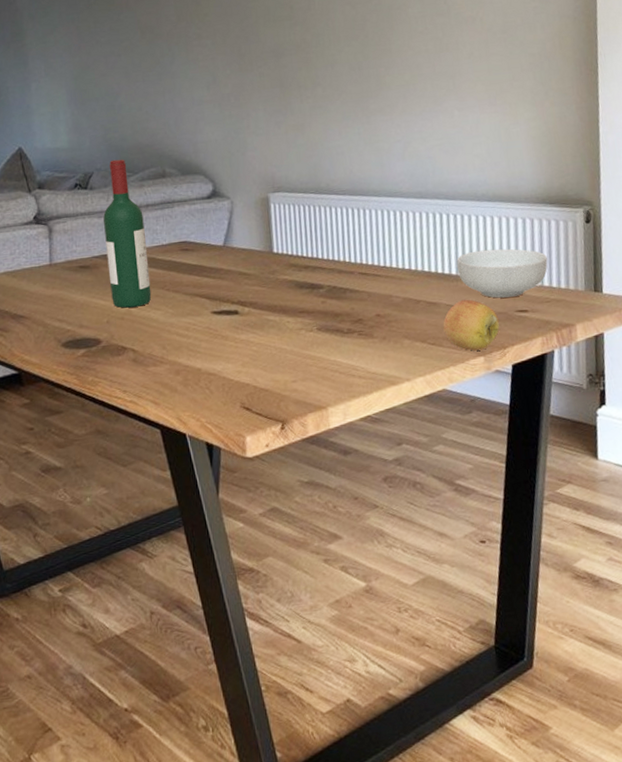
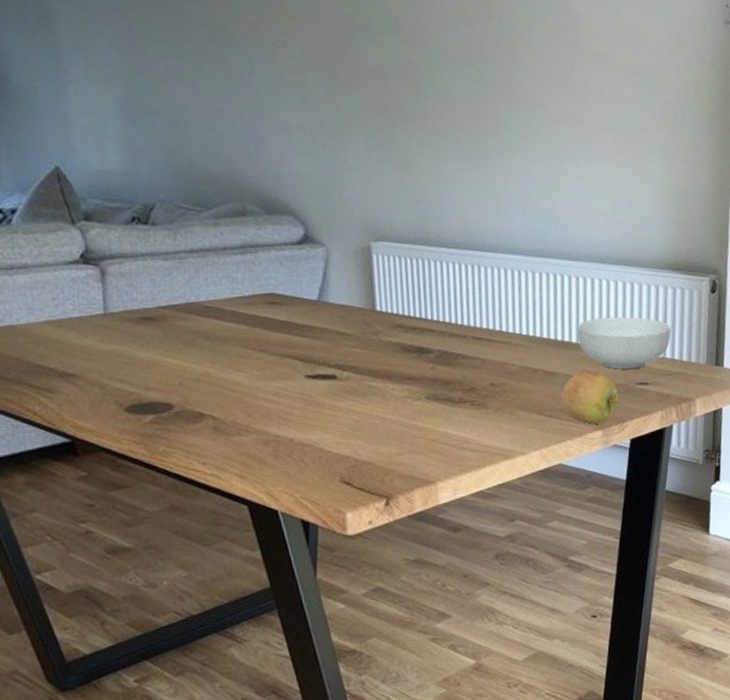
wine bottle: present [103,159,152,308] -> none [170,190,233,369]

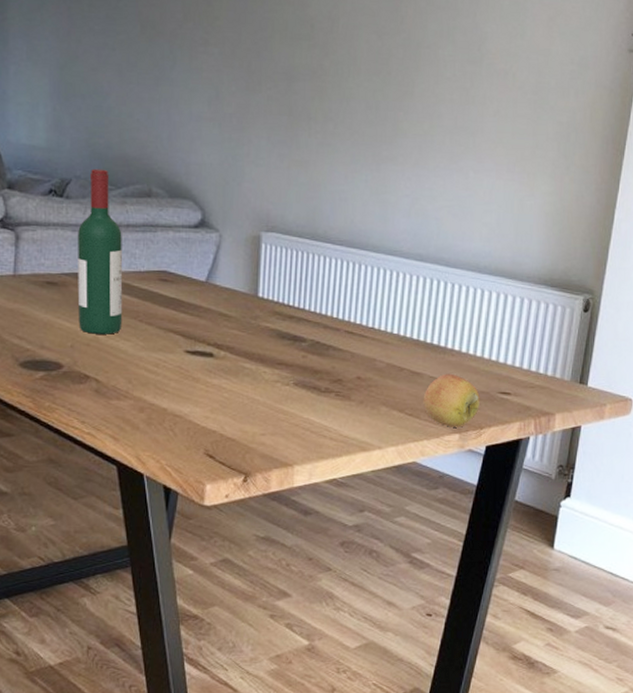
wine bottle: none [170,190,233,369] -> present [77,168,123,335]
cereal bowl: present [577,316,671,369] -> none [447,324,539,377]

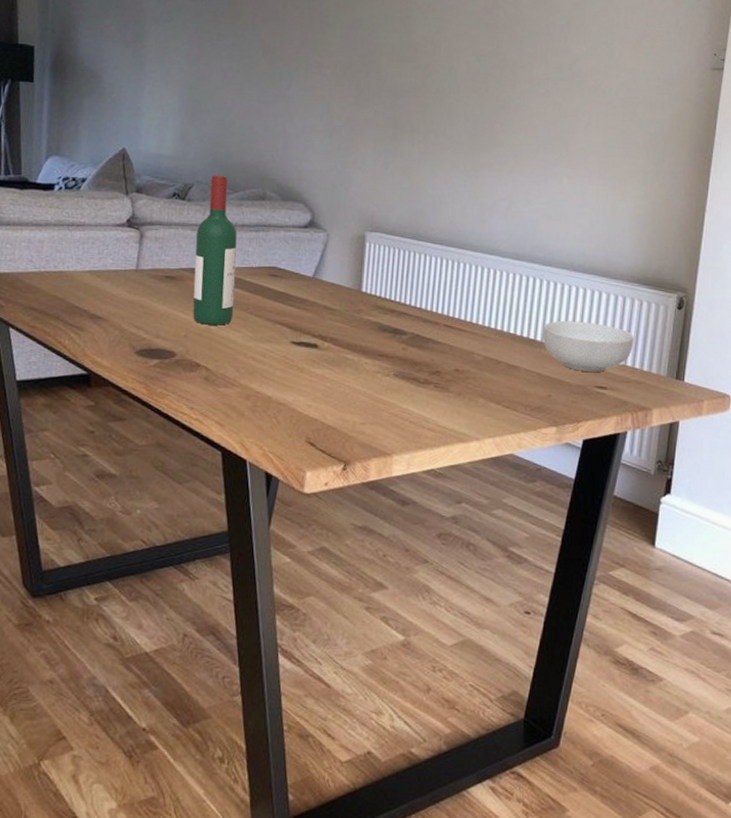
apple: present [423,373,481,427] -> none [520,367,577,421]
cereal bowl: none [447,324,539,377] -> present [543,320,634,372]

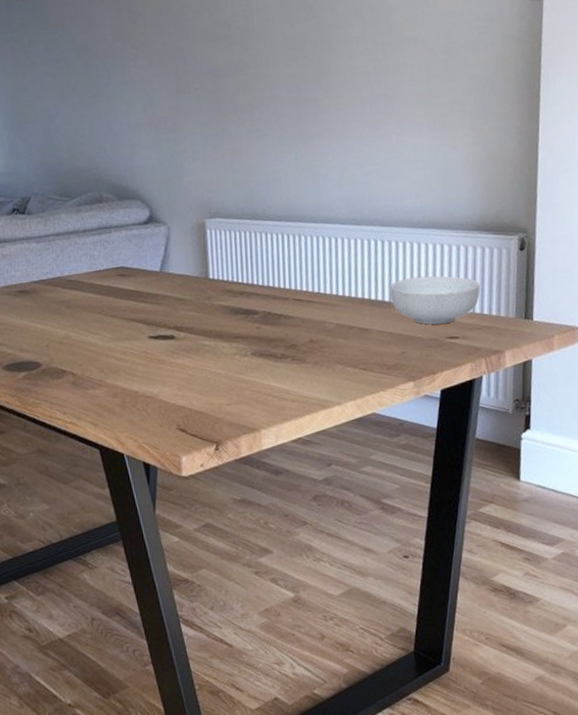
wine bottle: present [193,174,237,325] -> none [41,183,90,333]

